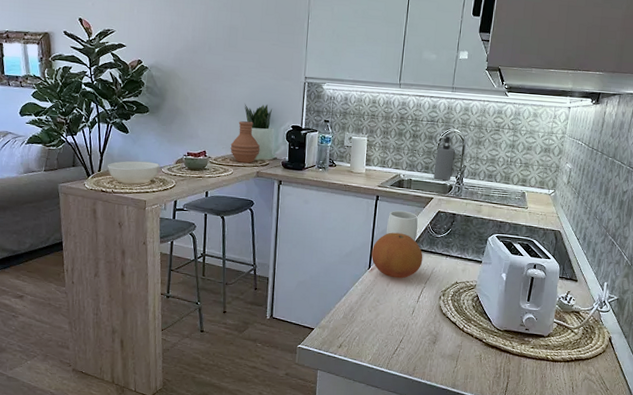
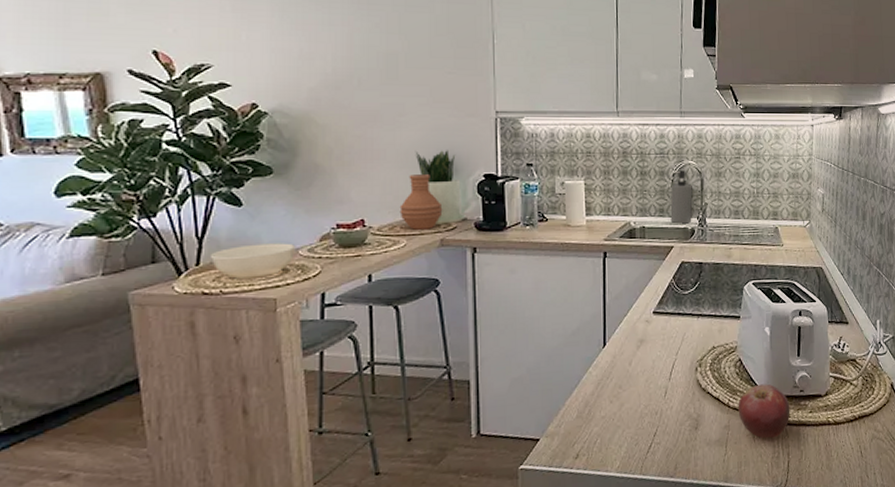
fruit: present [371,232,423,279] -> none [604,295,670,354]
mug: present [385,210,418,242] -> none [620,266,660,304]
fruit: none [470,318,515,362] -> present [738,384,790,439]

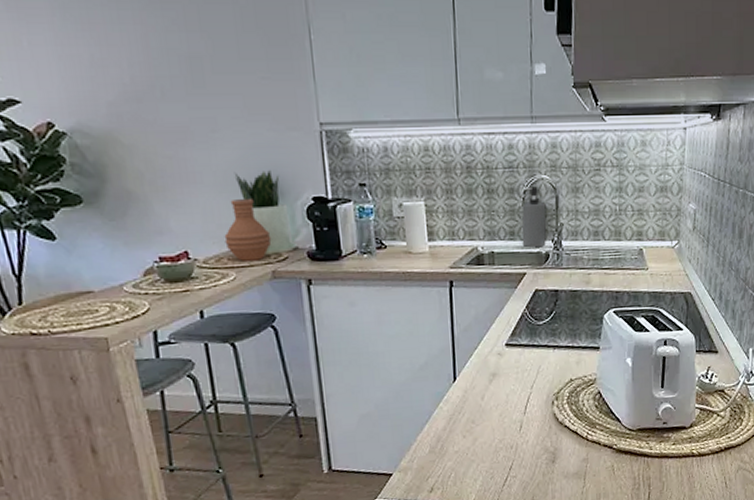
bowl: present [209,243,296,280] -> none [31,278,120,320]
fruit: present [738,384,790,439] -> none [597,416,652,471]

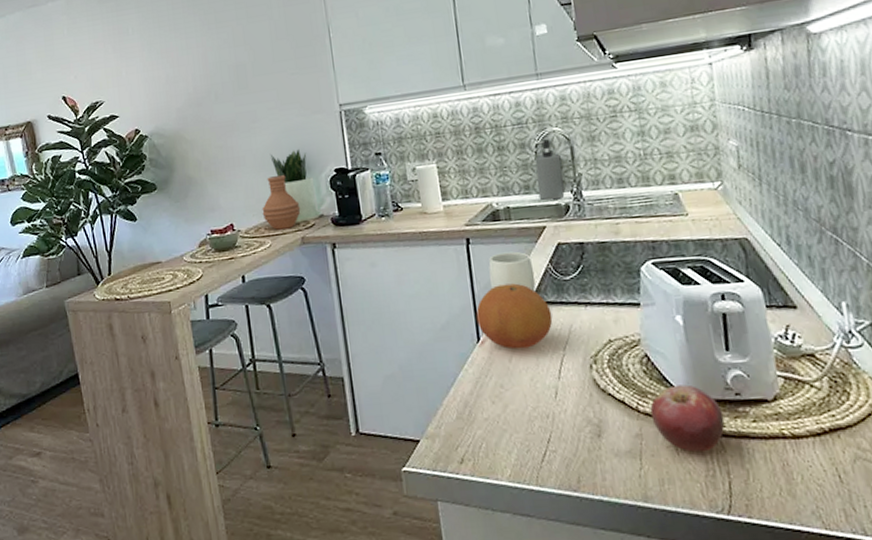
fruit: none [454,326,524,388] -> present [476,283,553,350]
mug: none [469,296,512,335] -> present [488,251,536,292]
fruit: none [597,416,652,471] -> present [650,384,725,453]

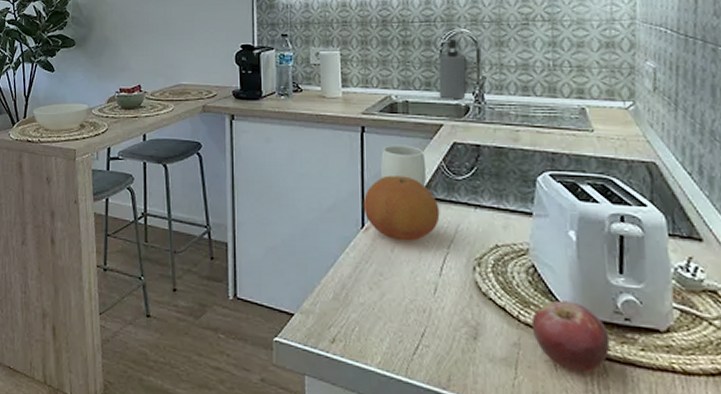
bowl: none [117,250,181,287] -> present [32,103,90,132]
vase: present [262,175,301,230] -> none [169,45,205,96]
planter: present [270,149,324,223] -> none [182,23,226,92]

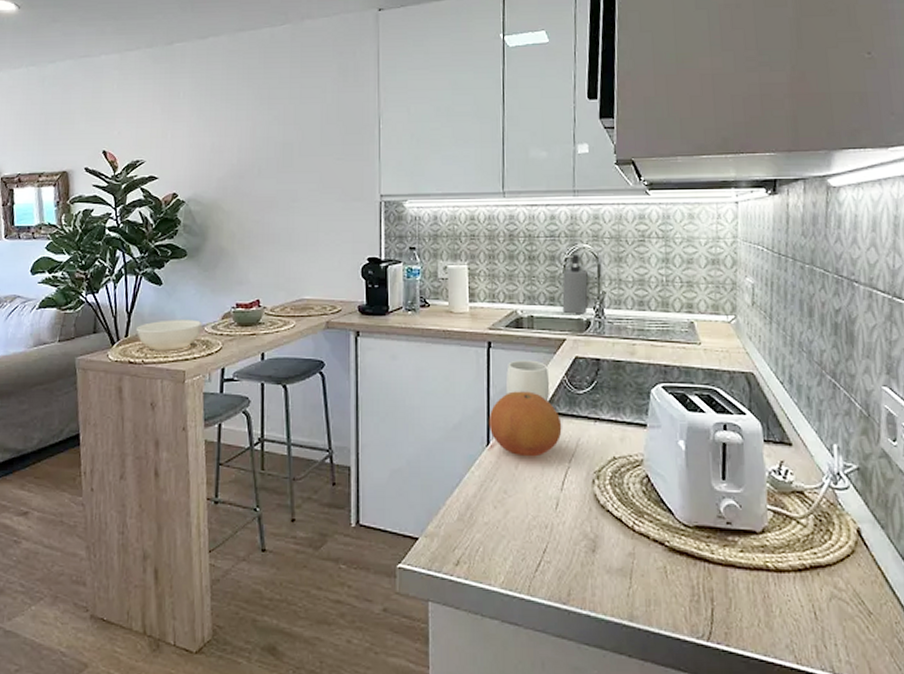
fruit: present [531,300,610,373] -> none [645,508,714,577]

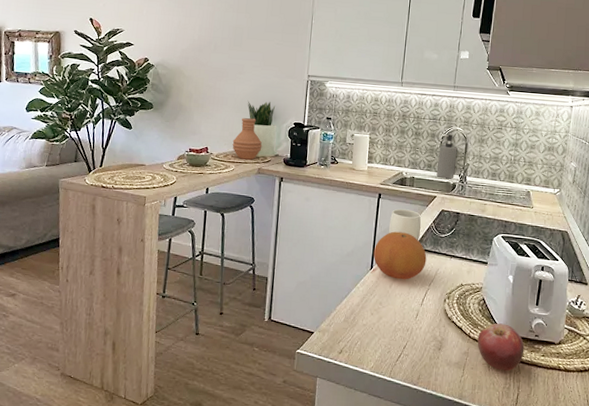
bowl: present [135,320,202,352] -> none [108,156,162,182]
vase: none [290,258,329,311] -> present [232,118,262,160]
planter: none [305,234,352,307] -> present [247,101,279,158]
fruit: none [645,508,714,577] -> present [477,323,525,371]

